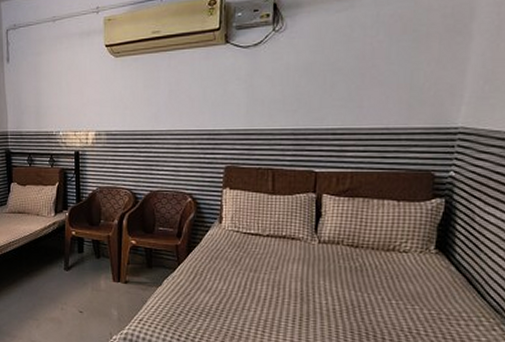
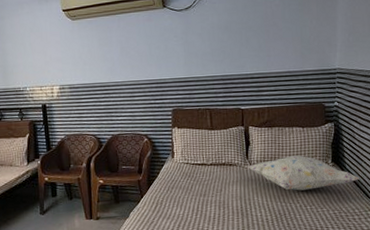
decorative pillow: none [315,235,473,280] -> present [248,155,359,191]

